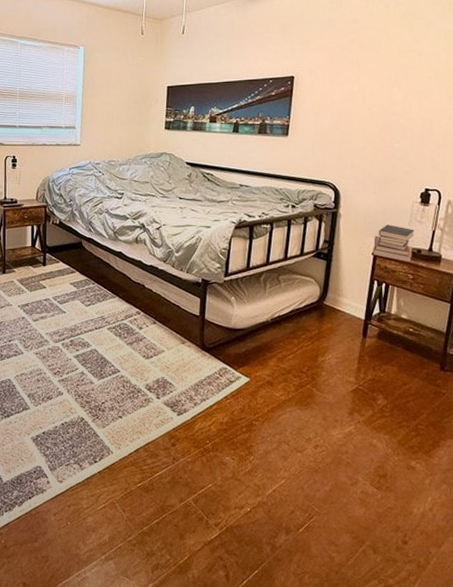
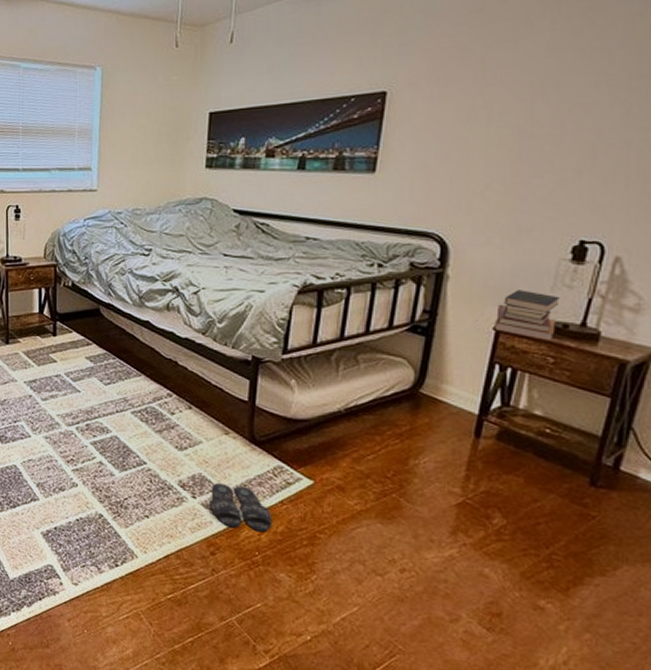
slippers: none [170,385,218,424] -> present [210,483,271,533]

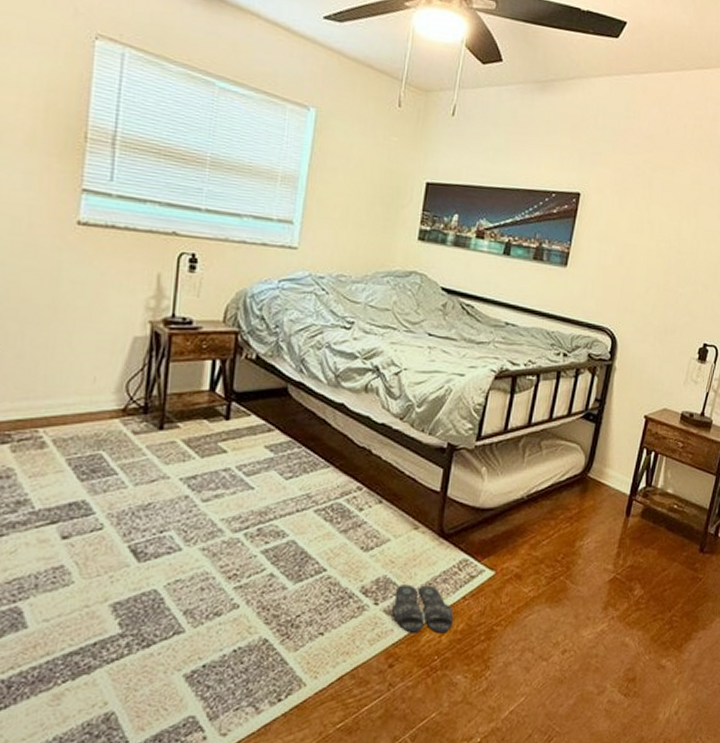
books: present [494,290,560,342] -> none [645,383,689,429]

